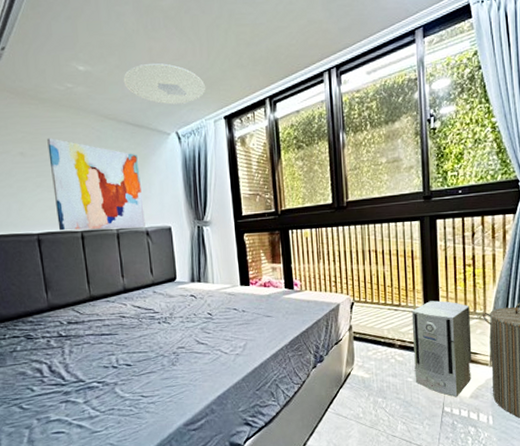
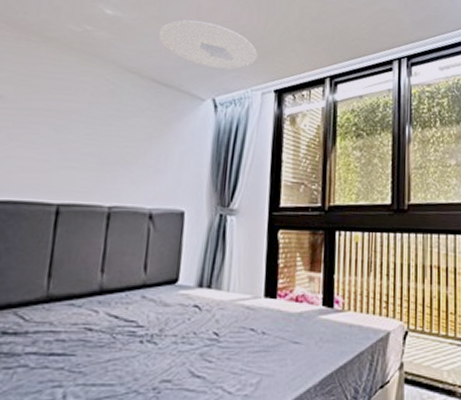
wall art: present [47,138,146,231] -> none [25,83,158,208]

